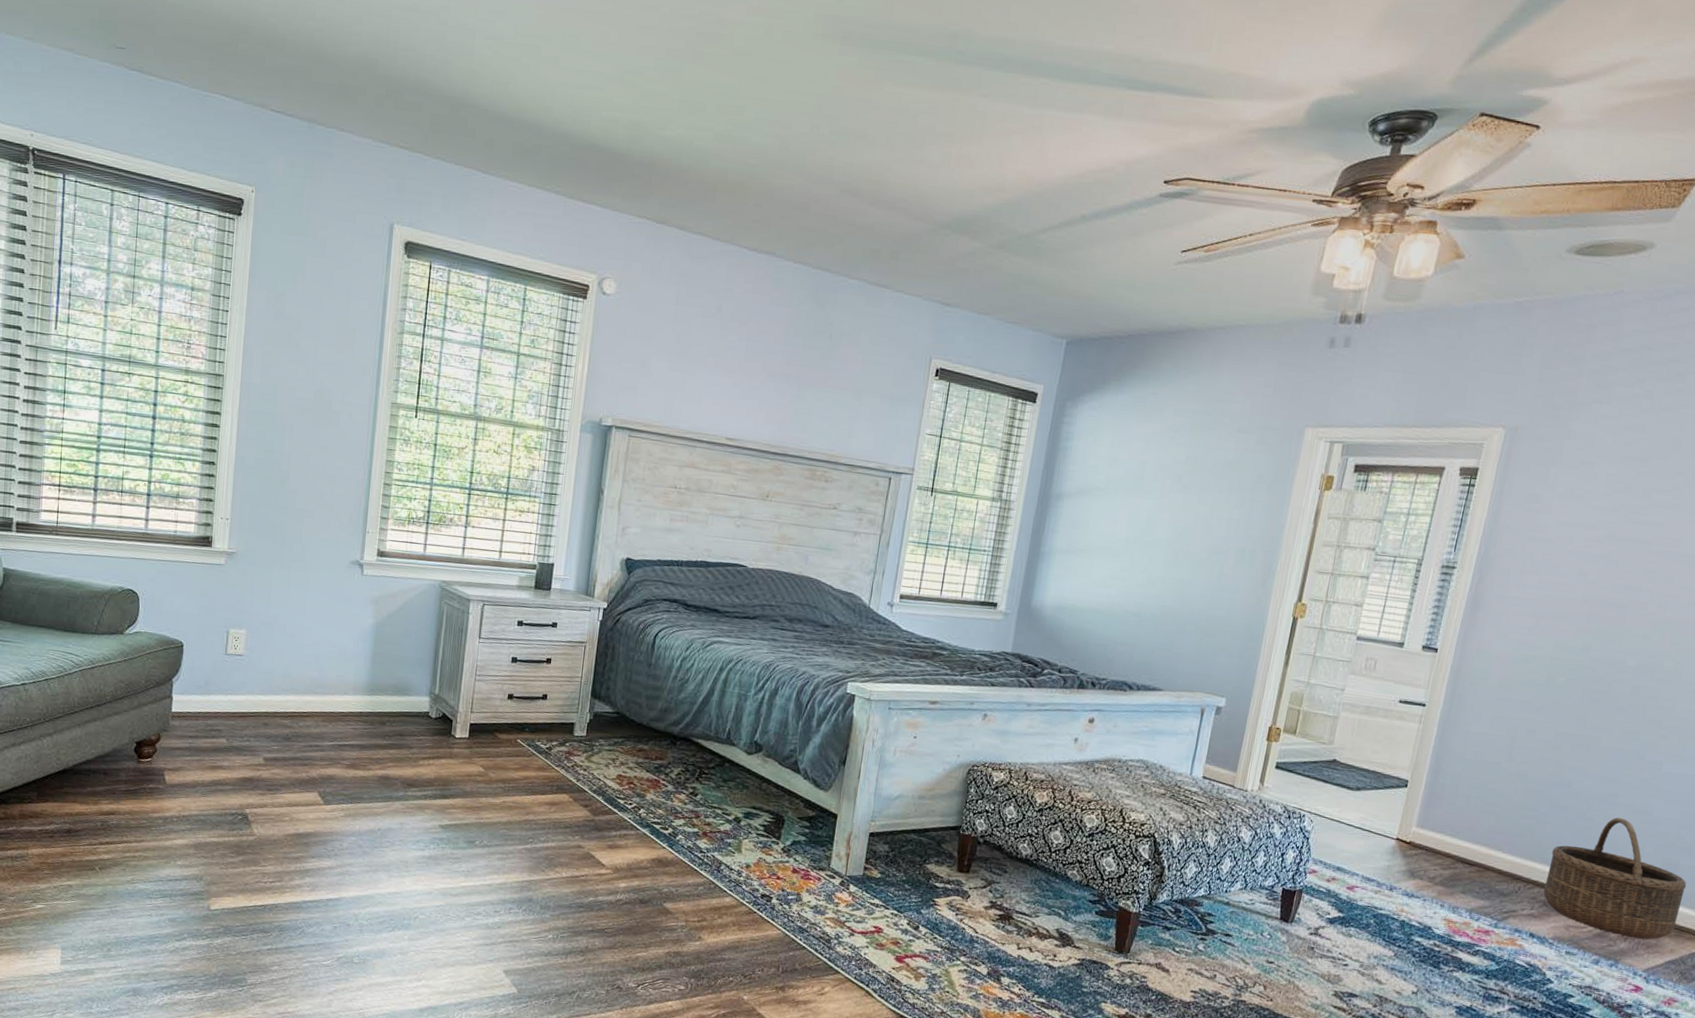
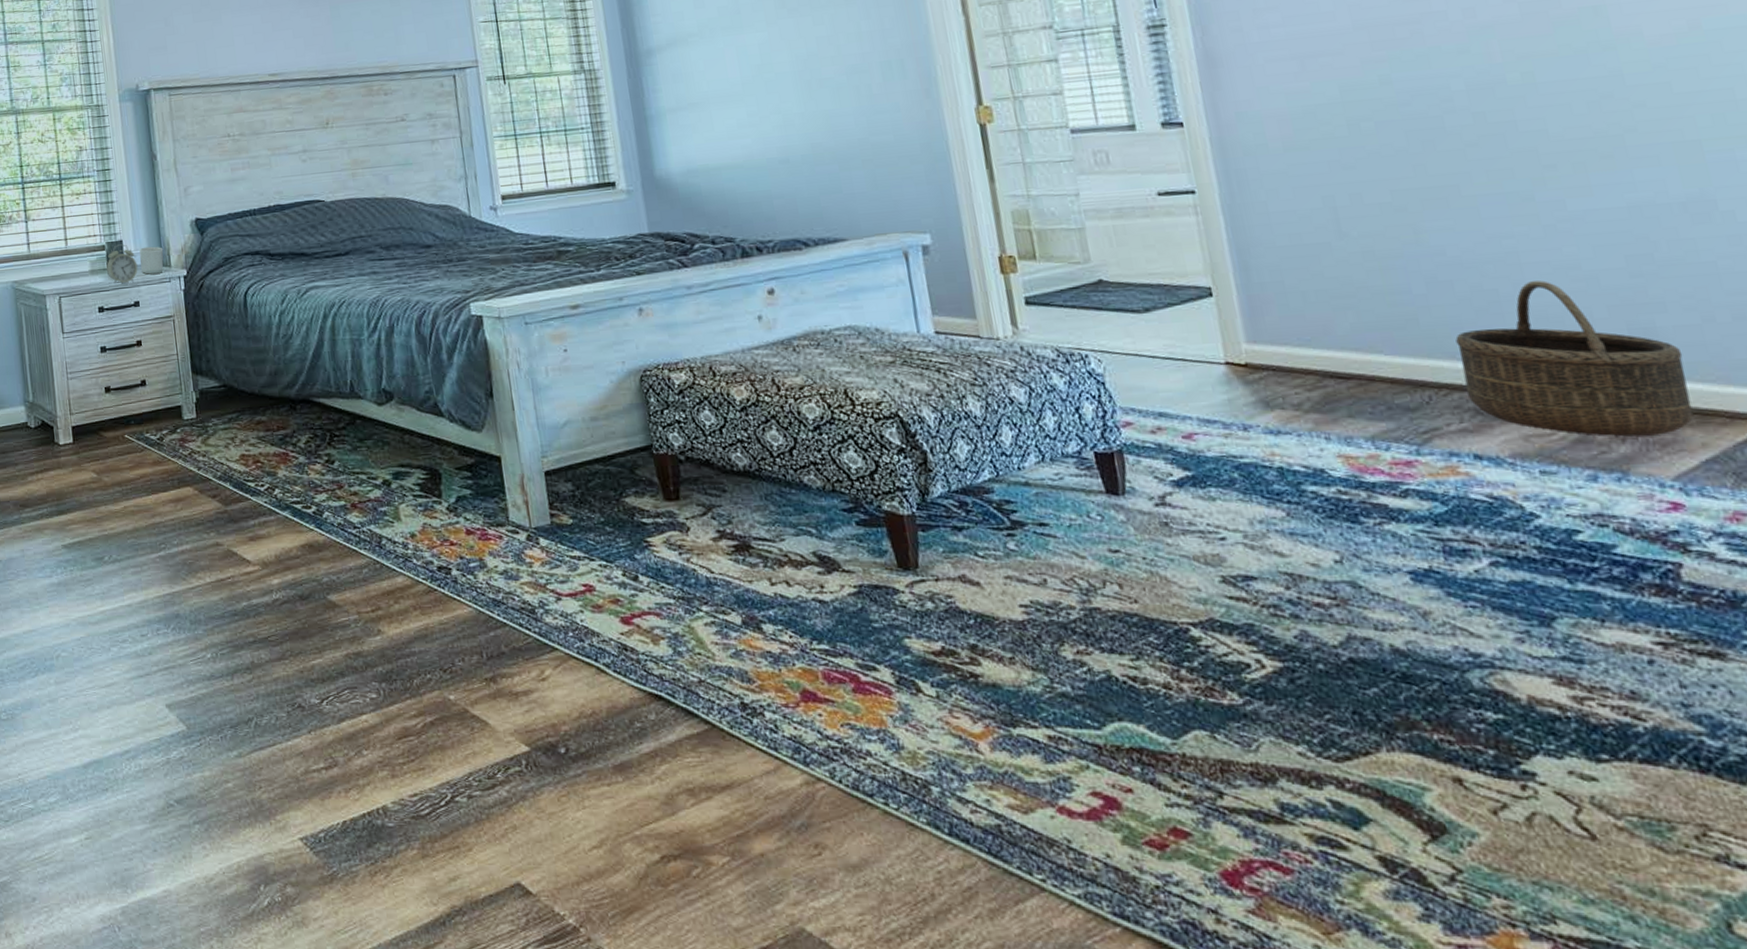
alarm clock: none [533,567,563,605] -> present [106,244,138,284]
mug: none [565,574,591,602] -> present [139,246,164,275]

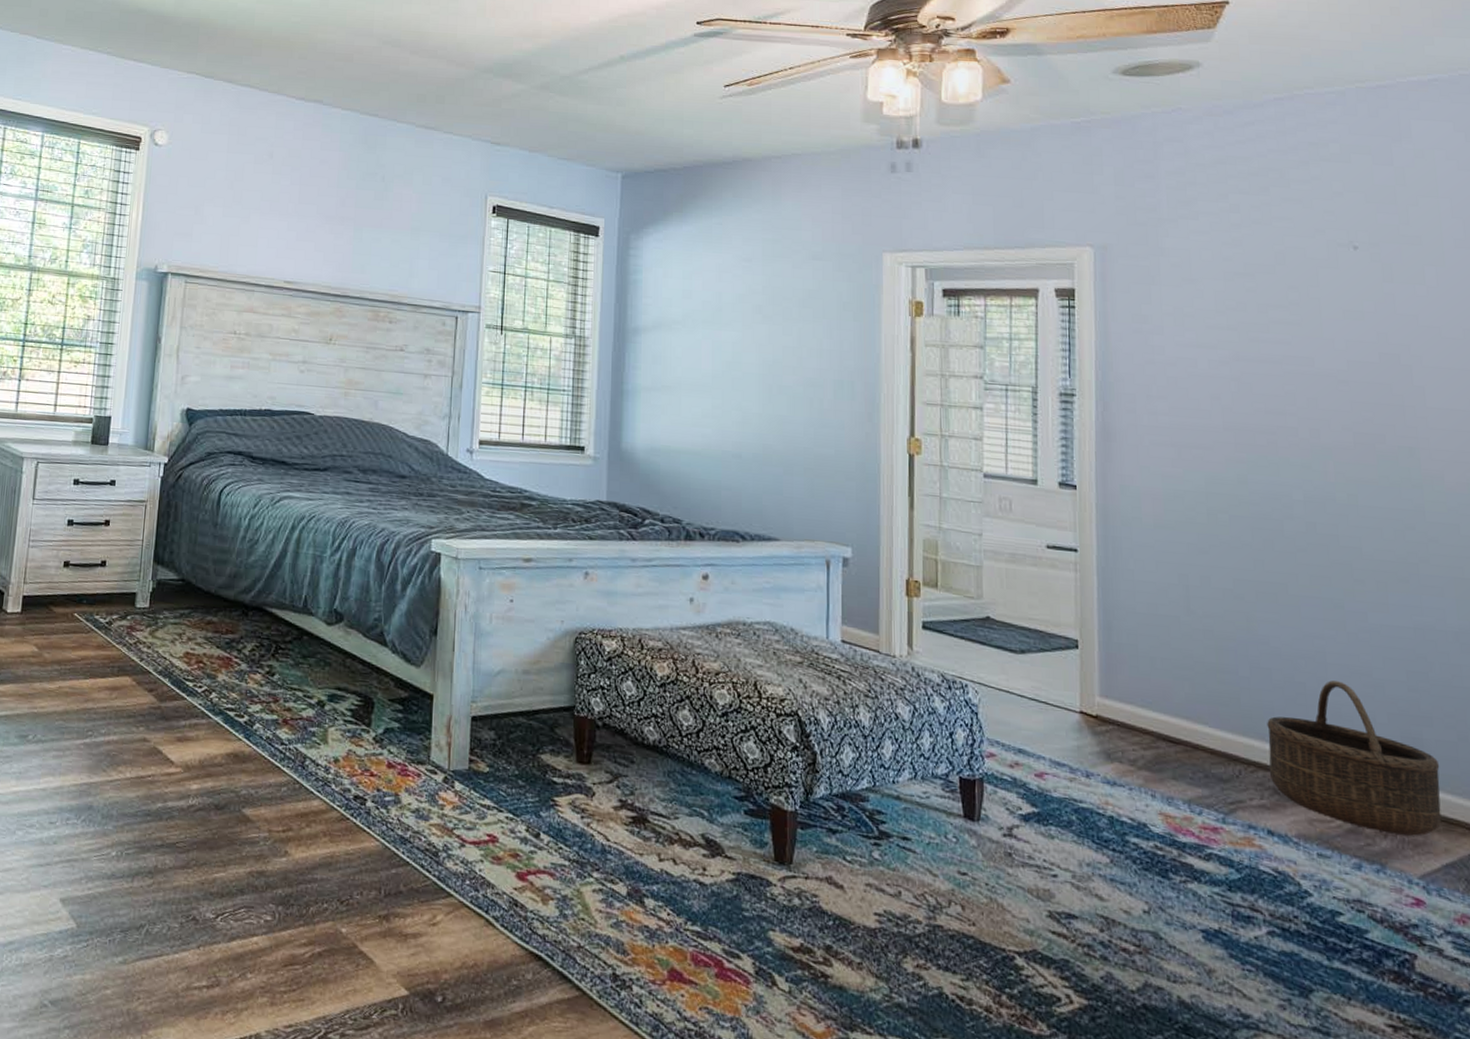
alarm clock: present [106,244,138,284] -> none [89,420,122,461]
mug: present [139,246,164,275] -> none [123,427,150,456]

